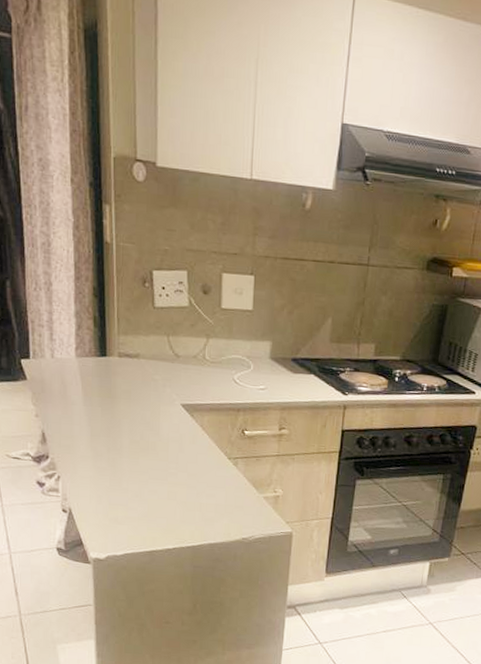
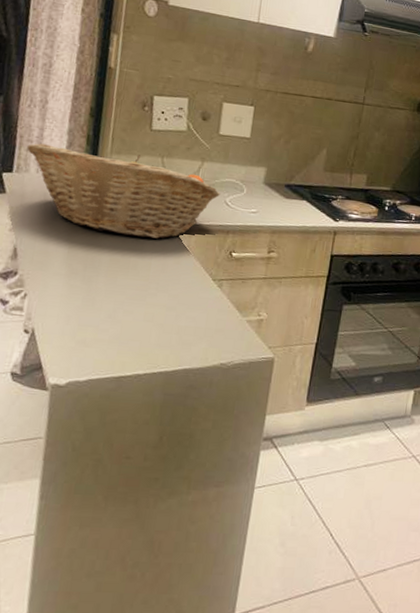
fruit basket: none [39,327,229,420] -> present [27,143,221,239]

